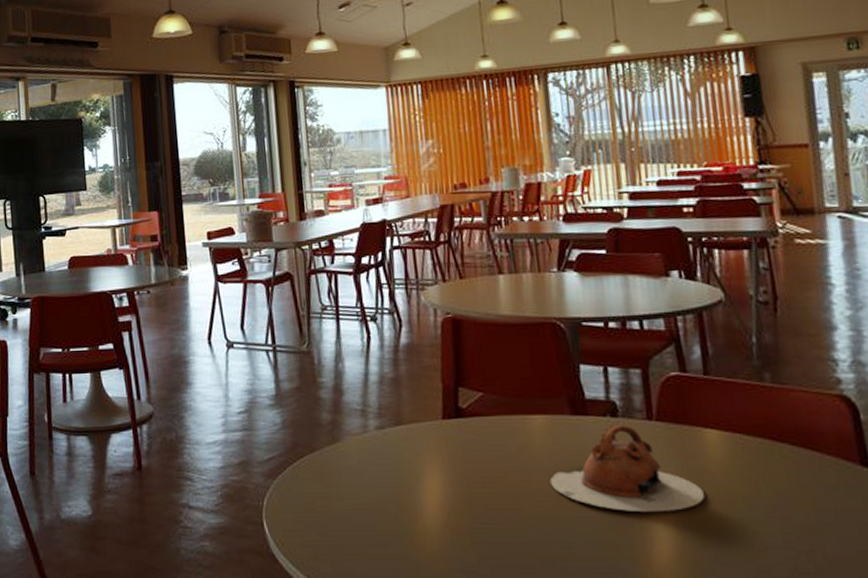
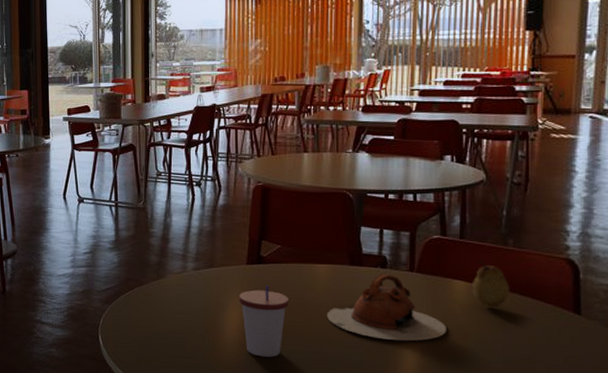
cup: none [437,446,501,541] -> present [239,285,288,357]
fruit: none [727,402,777,464] -> present [471,261,510,308]

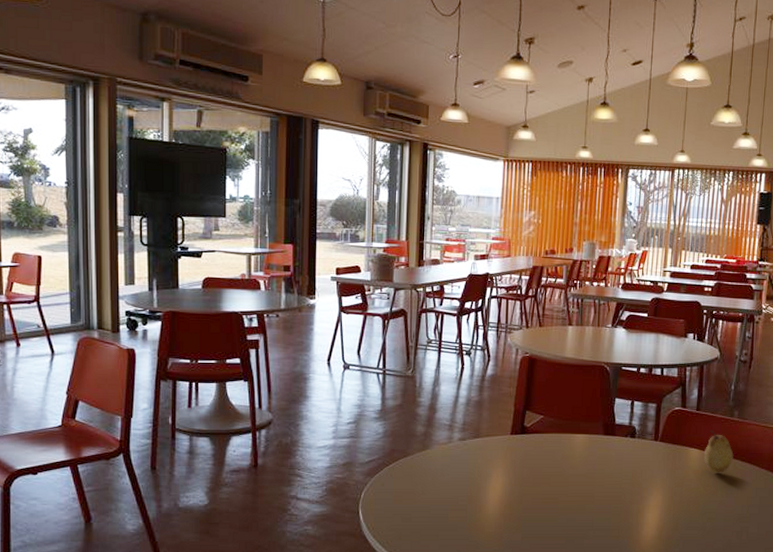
cup: present [239,285,288,357] -> none [502,455,548,526]
teapot: present [326,273,446,341] -> none [581,443,682,506]

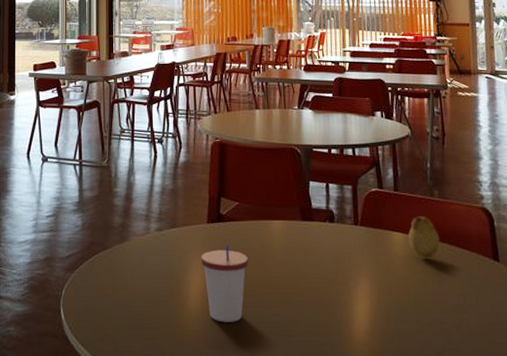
cup: none [502,455,548,526] -> present [201,244,248,322]

